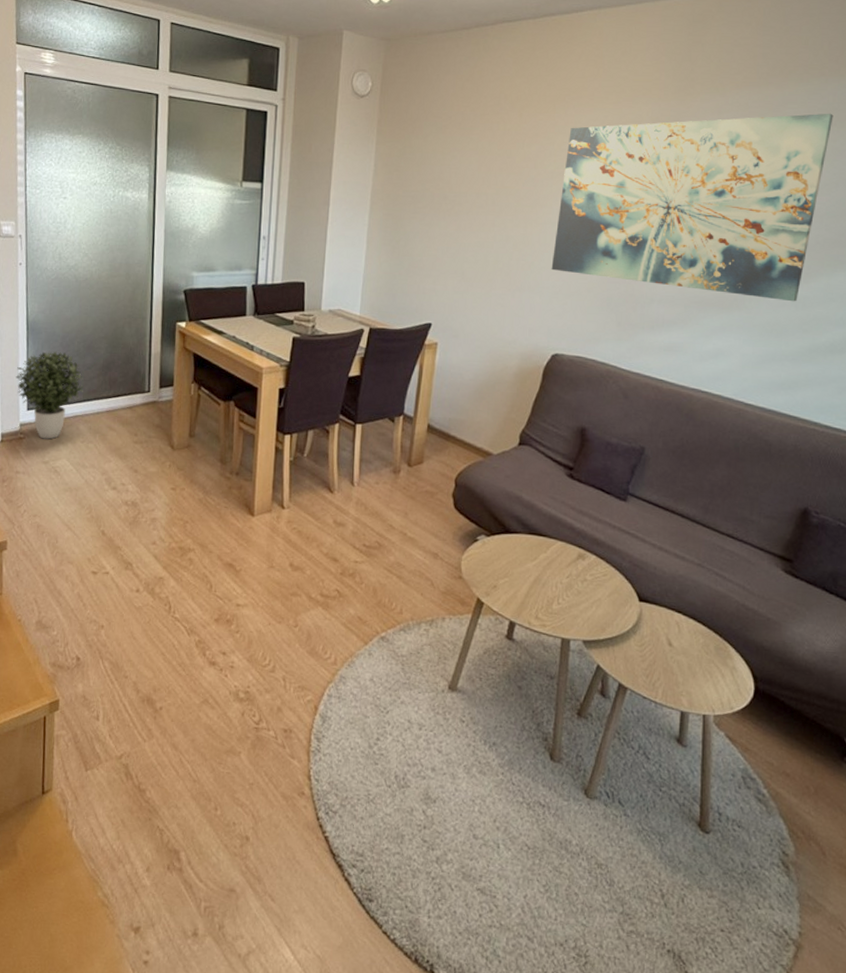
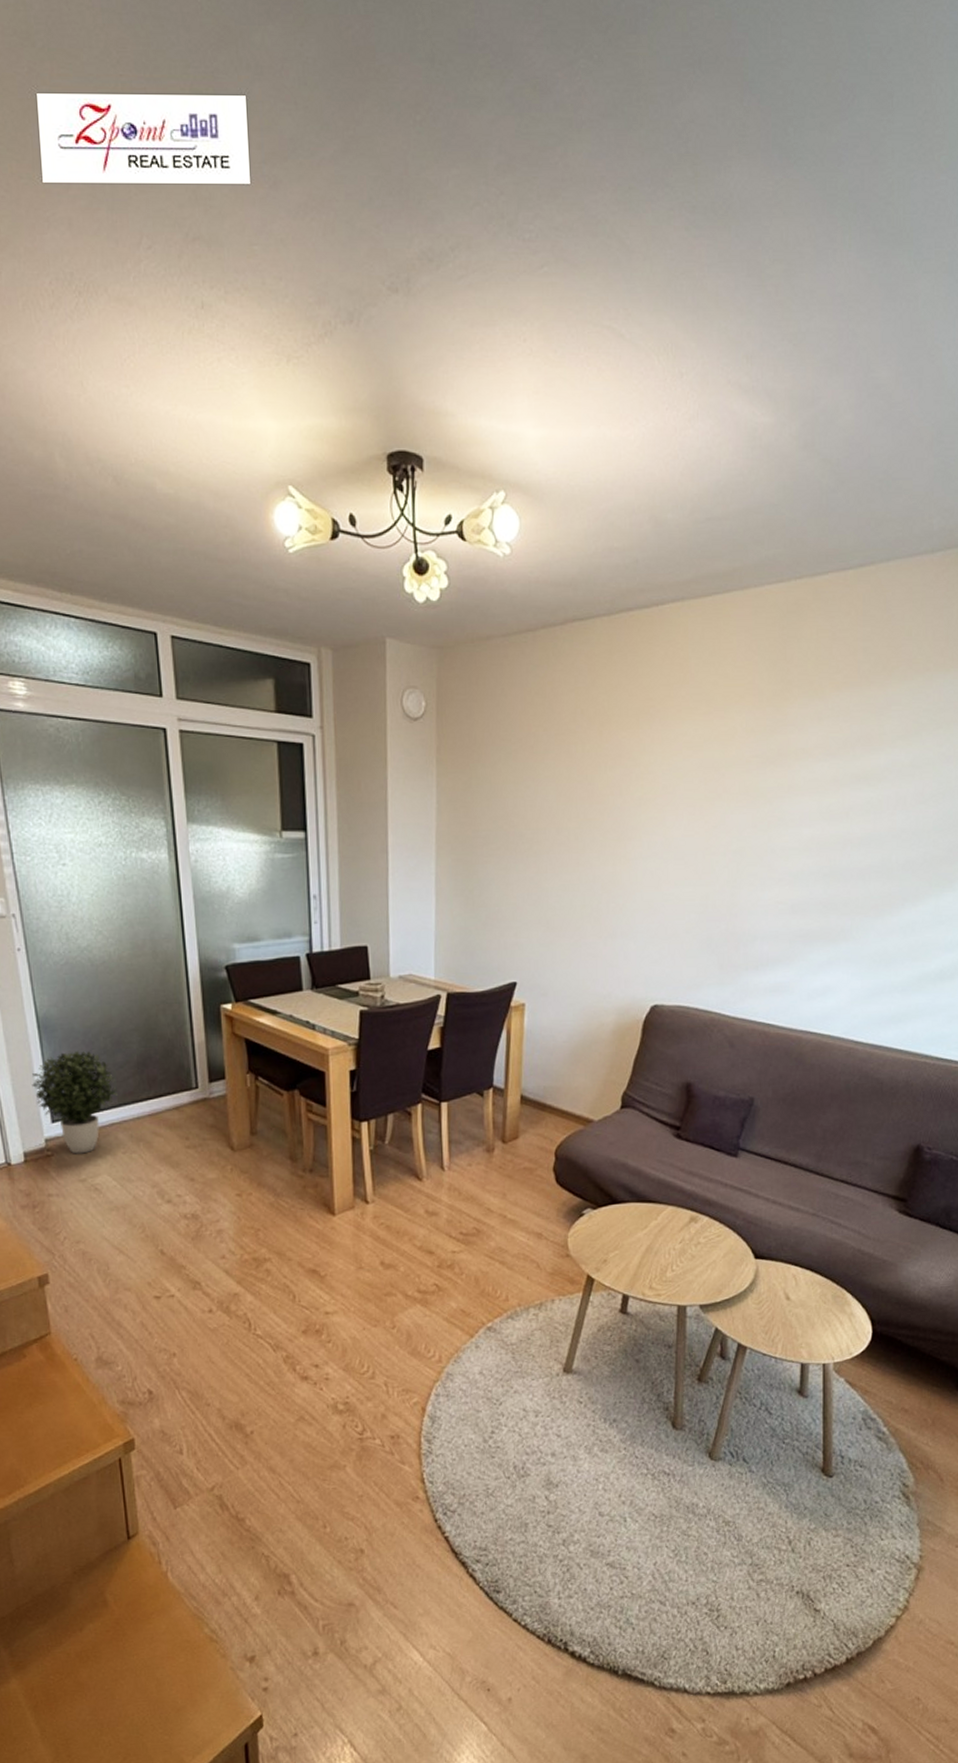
wall art: present [551,113,833,302] -> none [645,714,939,928]

